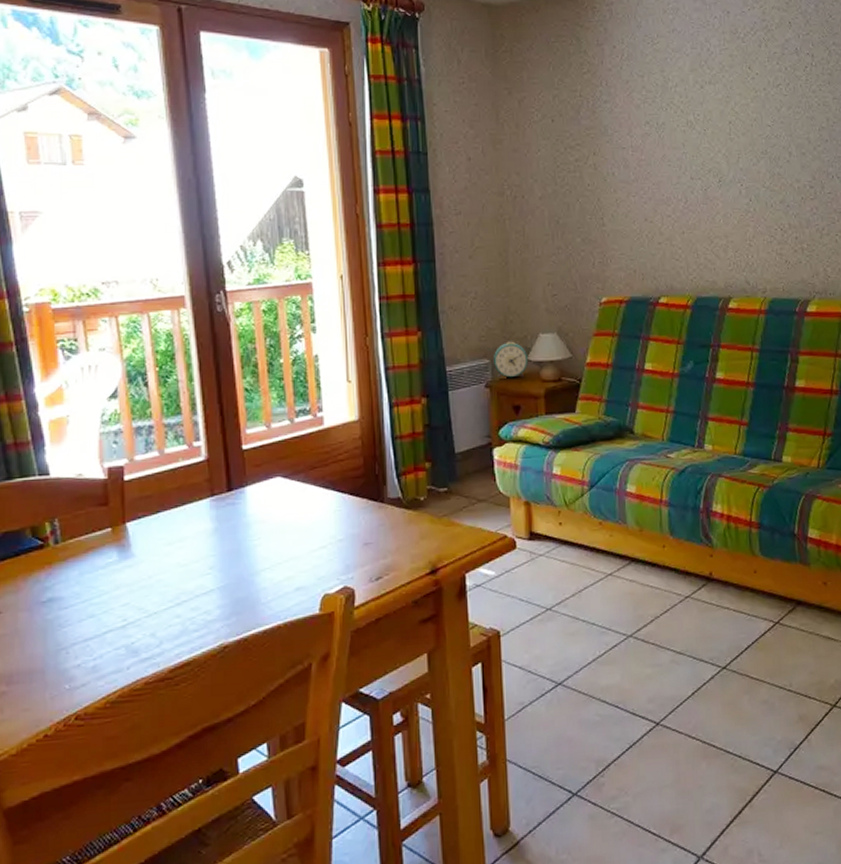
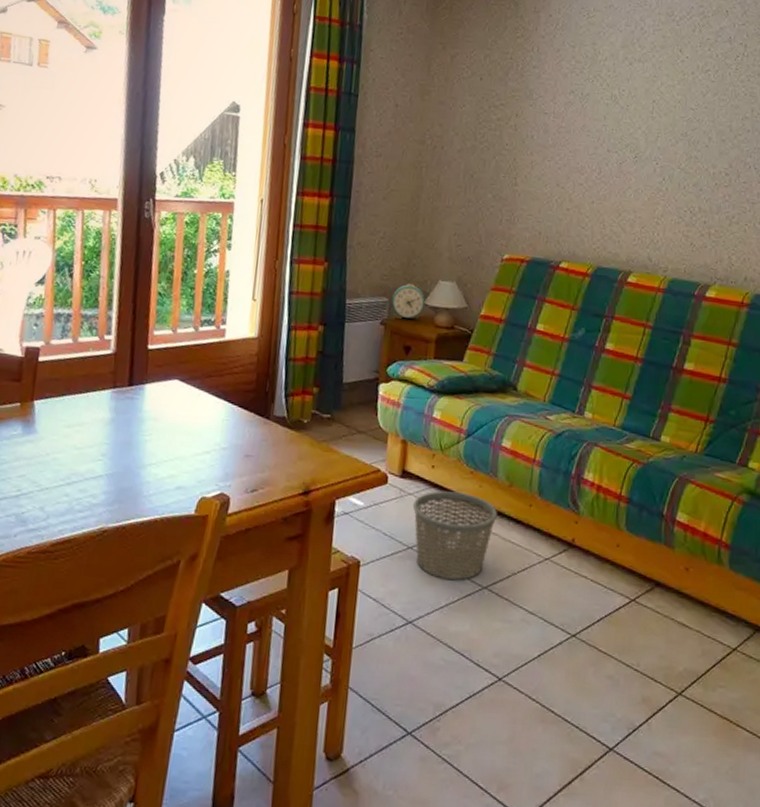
basket: none [545,545,633,635] -> present [412,491,498,581]

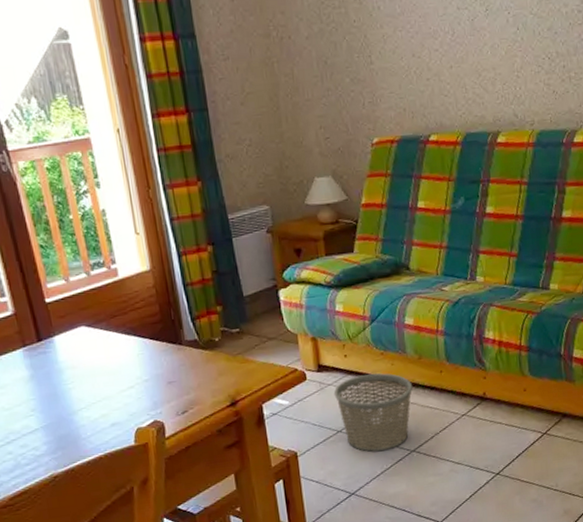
alarm clock: present [391,283,426,320] -> none [272,186,306,223]

